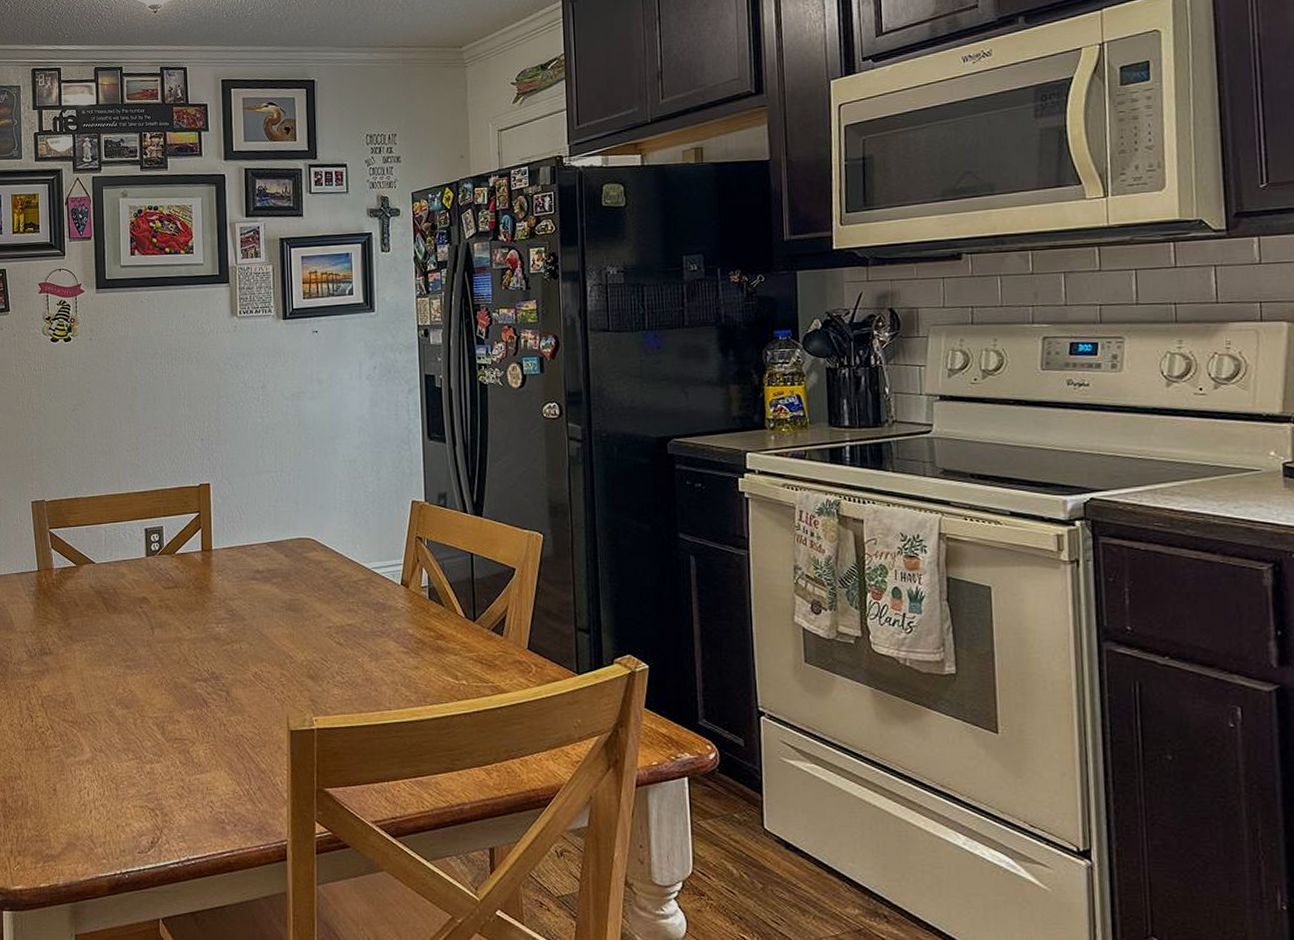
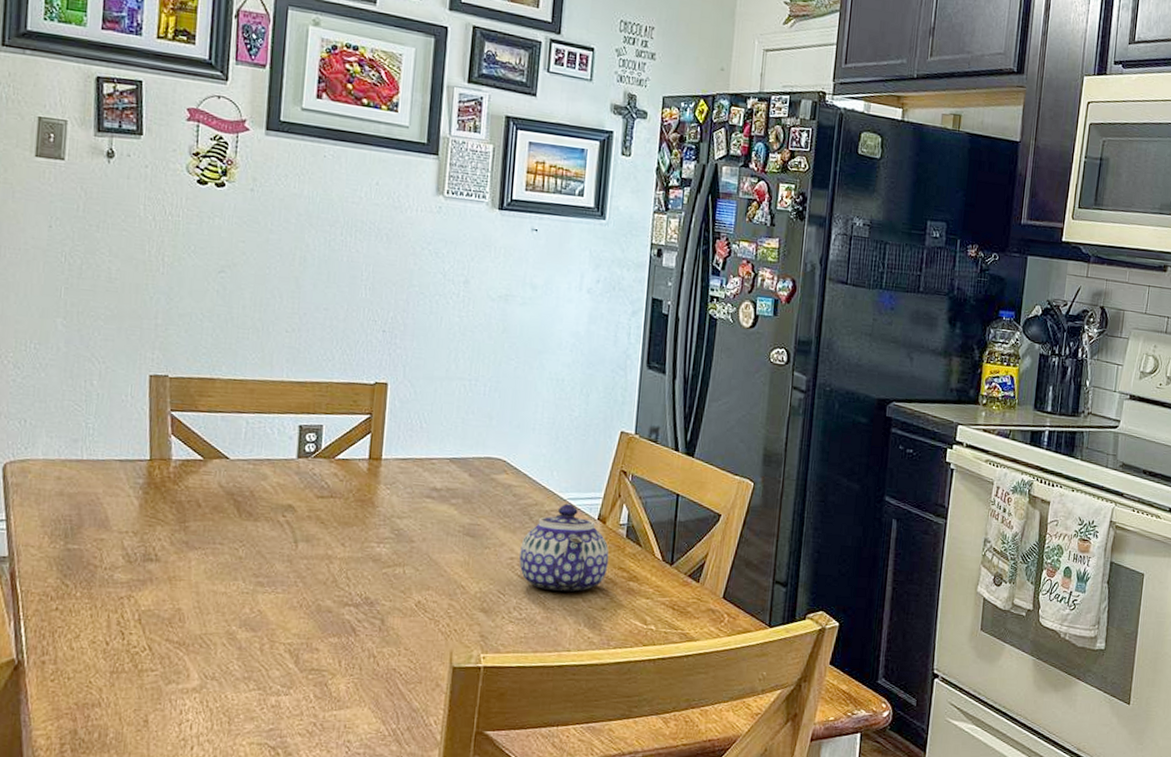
teapot: none [336,573,416,655] -> present [519,503,609,592]

